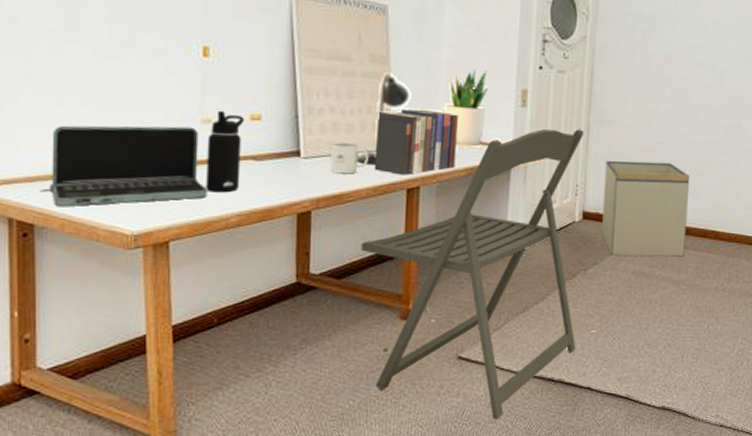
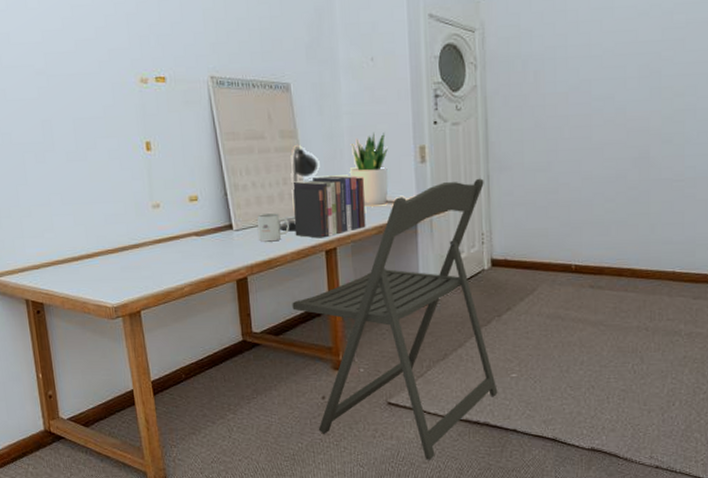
laptop: present [40,125,208,207] -> none [44,212,165,288]
water bottle: present [206,110,245,193] -> none [158,195,188,267]
storage bin: present [602,160,690,257] -> none [509,203,600,300]

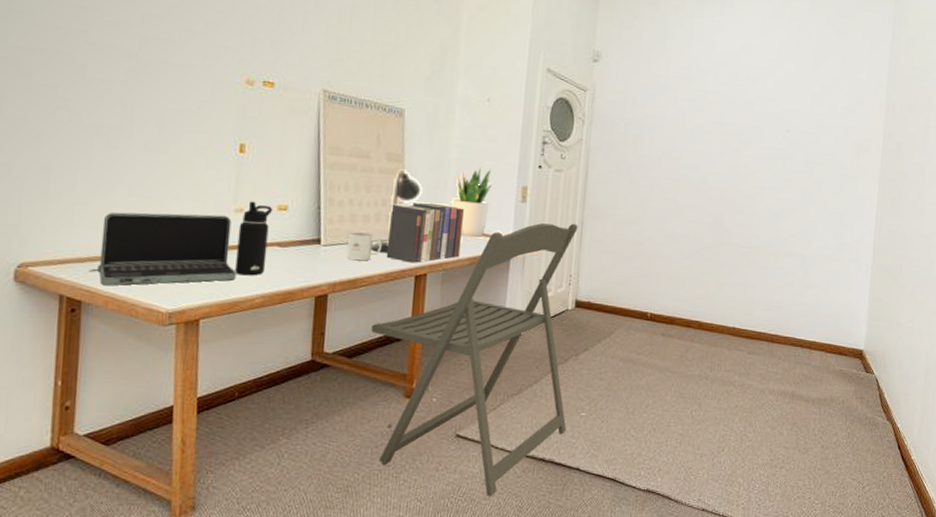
laptop: none [44,212,165,288] -> present [89,212,237,286]
water bottle: none [158,195,188,267] -> present [235,201,273,276]

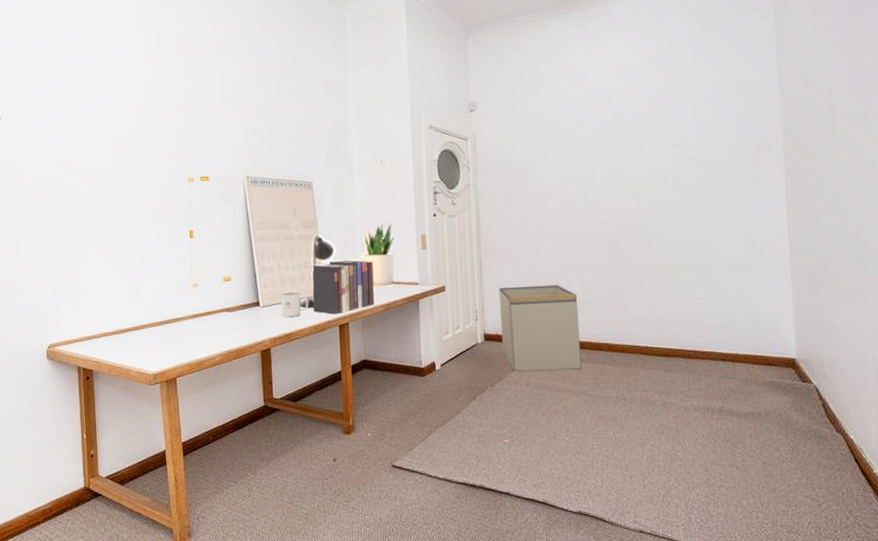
laptop: present [89,212,237,286] -> none [95,291,199,357]
water bottle: present [235,201,273,276] -> none [196,276,220,339]
folding chair: present [371,223,578,496] -> none [309,263,492,521]
storage bin: none [592,253,676,345] -> present [498,285,581,371]

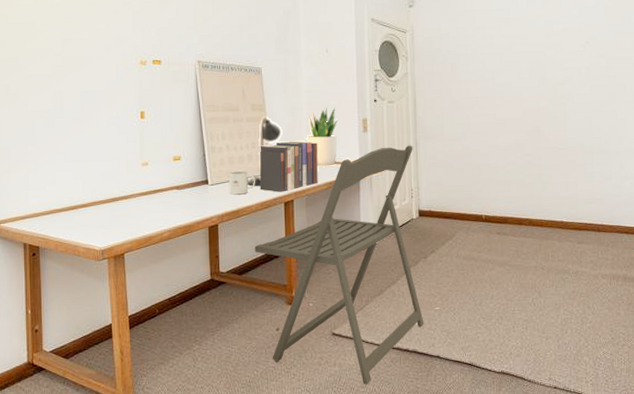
folding chair: none [309,263,492,521] -> present [254,145,424,385]
storage bin: present [498,285,581,371] -> none [432,165,505,244]

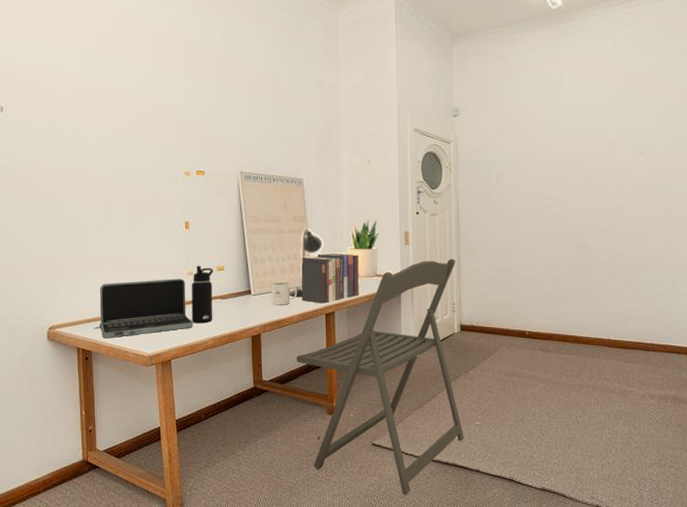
laptop: none [42,169,148,233] -> present [94,278,193,339]
water bottle: none [146,155,170,215] -> present [191,265,214,324]

